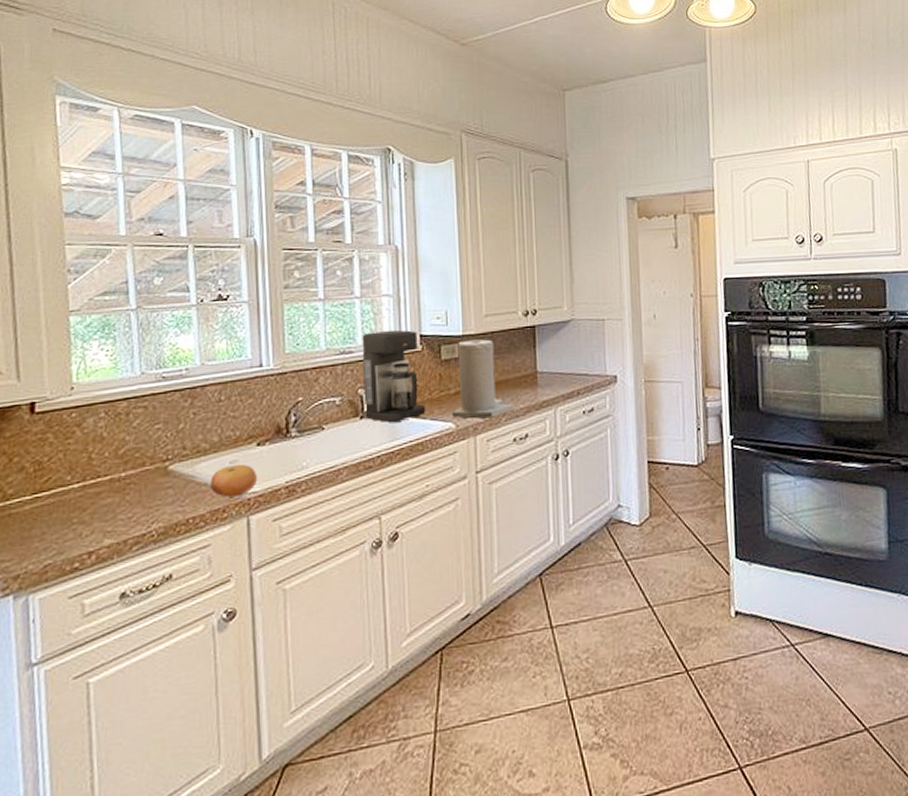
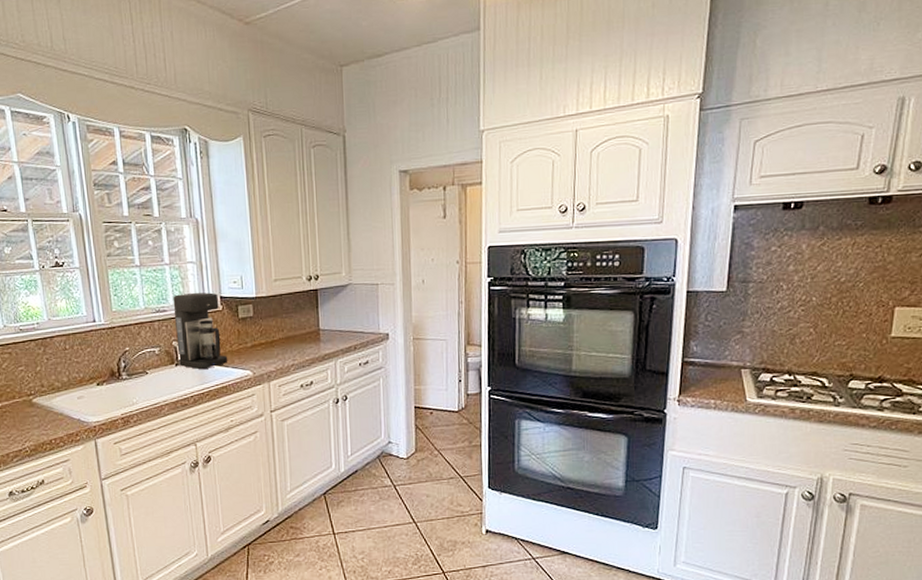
fruit: present [210,464,258,497] -> none [64,399,100,425]
paper towel: present [451,339,516,419] -> none [249,301,302,368]

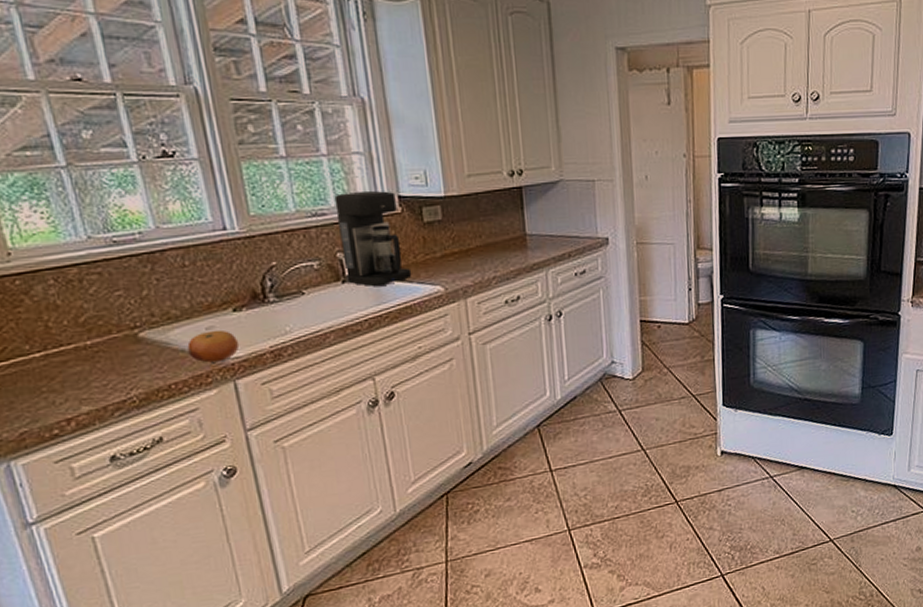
fruit: none [64,399,100,425] -> present [187,329,240,363]

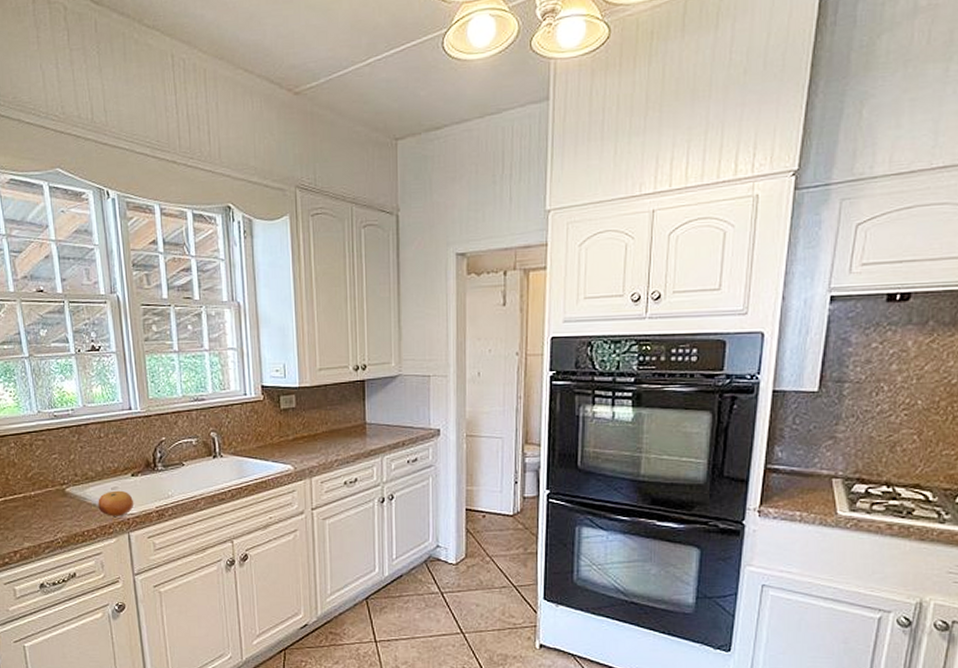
coffee maker: present [334,190,412,286] -> none [212,380,268,462]

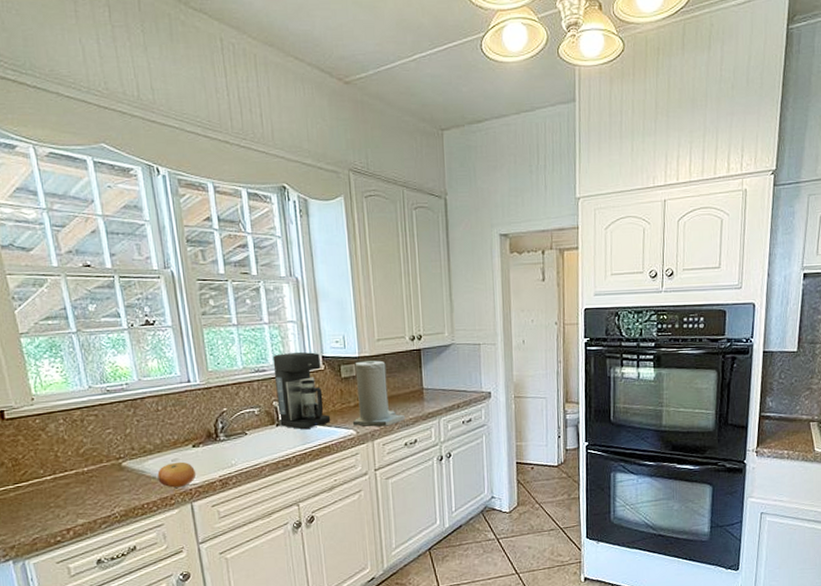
coffee maker: none [212,380,268,462] -> present [272,351,331,429]
paper towel: none [290,391,346,463] -> present [352,360,406,427]

